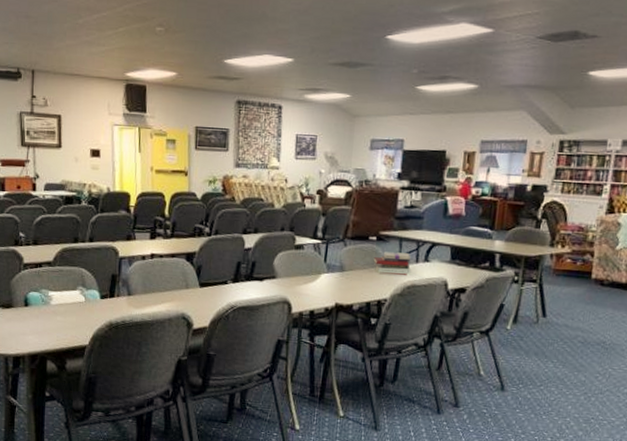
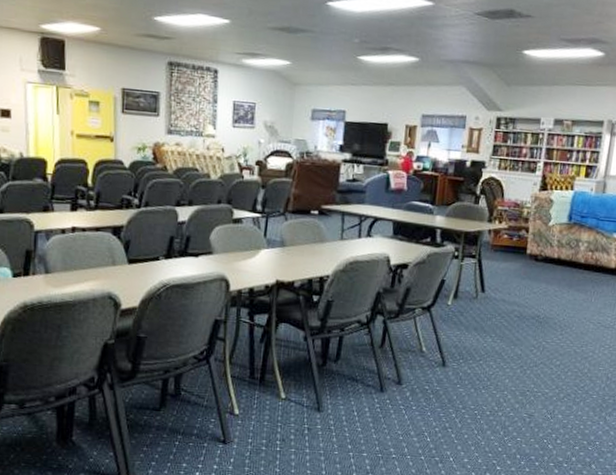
books: present [373,251,412,276] -> none [315,226,354,252]

